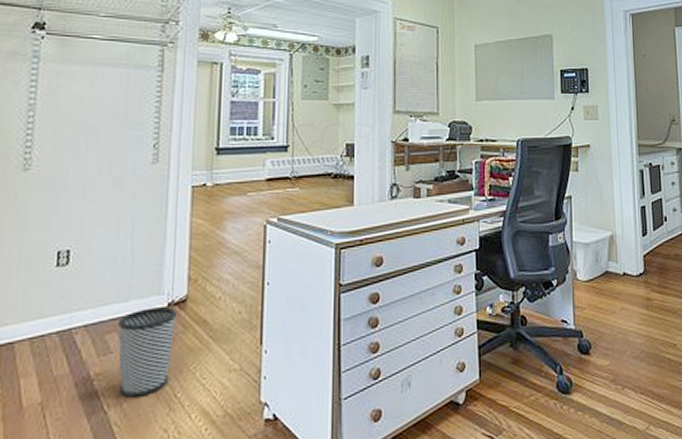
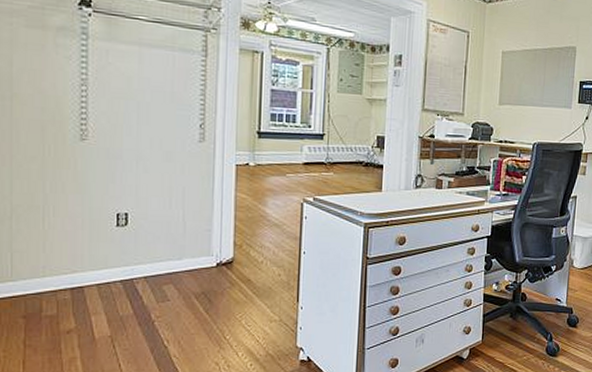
wastebasket: present [118,307,178,398] -> none [174,266,225,336]

